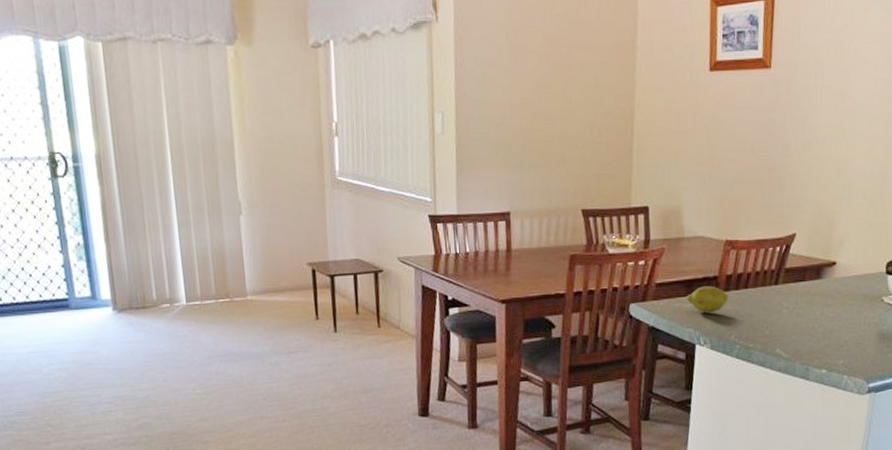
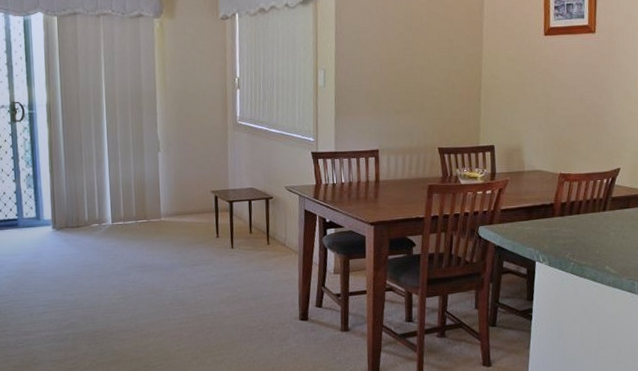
fruit: present [687,286,729,313] -> none [527,212,563,234]

